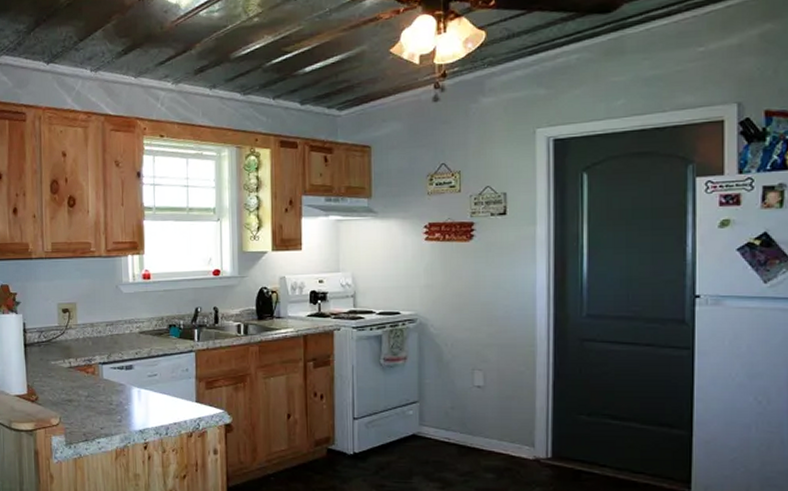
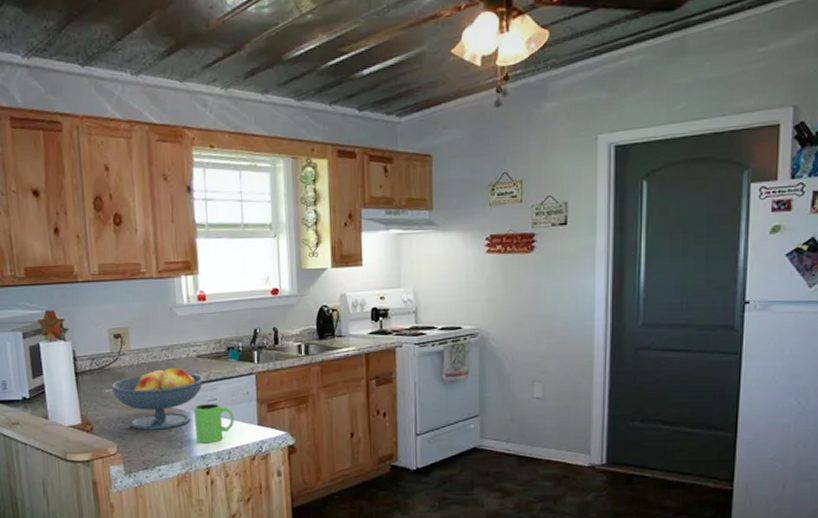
fruit bowl: none [56,342,146,403] -> present [110,367,204,430]
mug: none [135,378,173,418] -> present [194,403,234,443]

